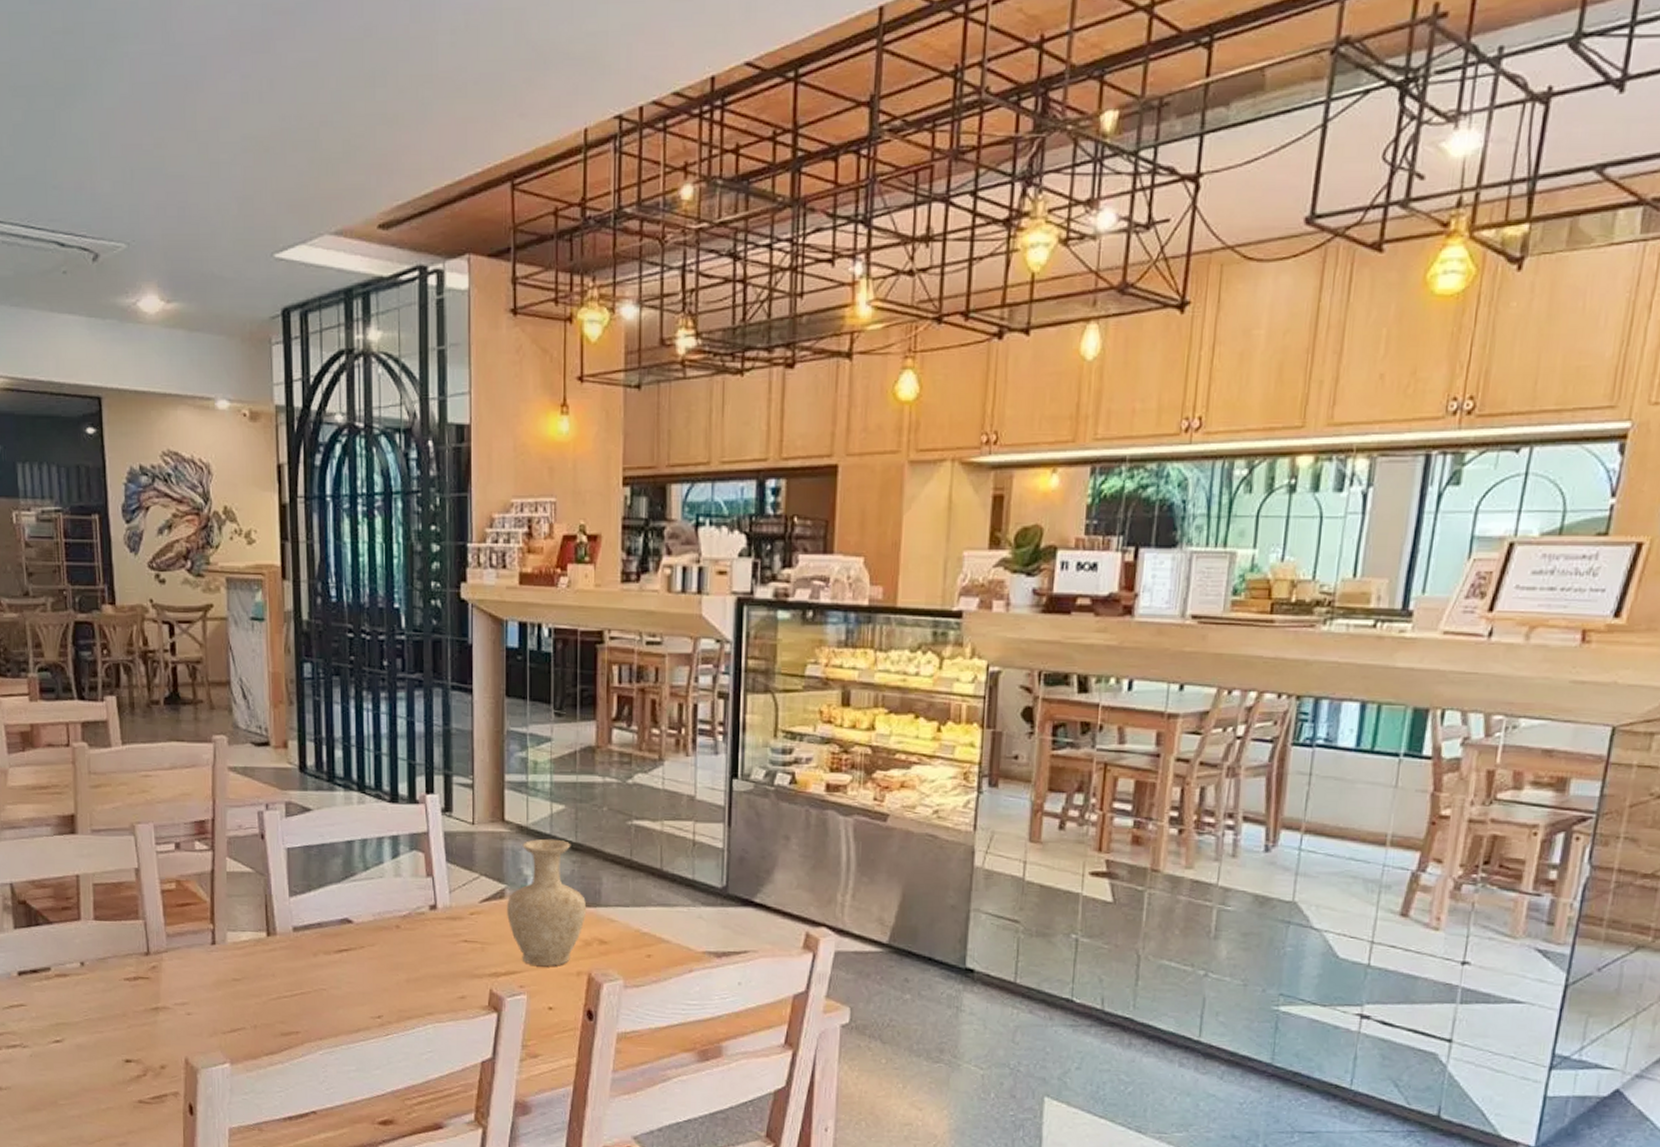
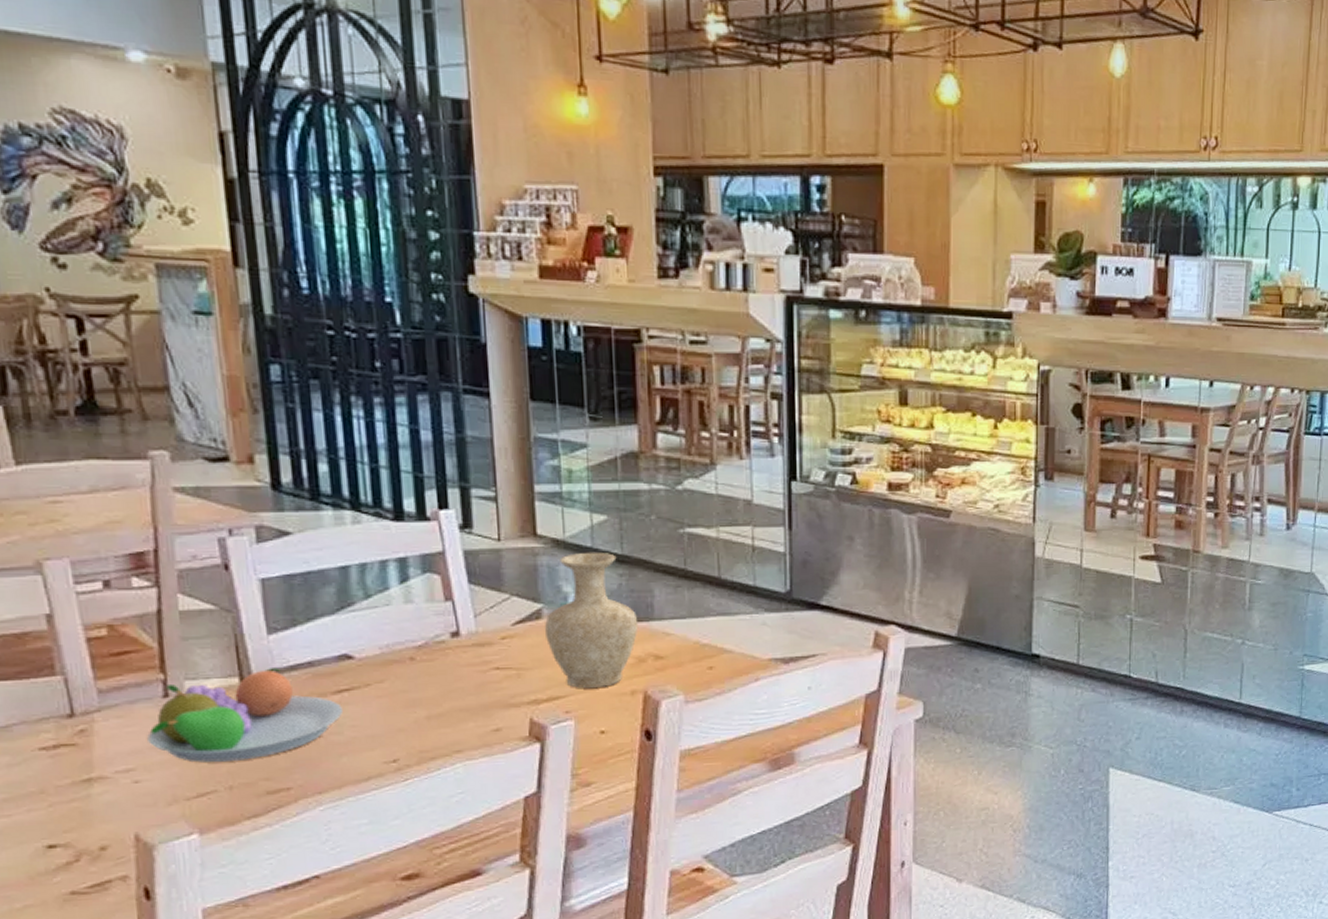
fruit bowl: none [199,926,343,1004] -> present [147,668,344,762]

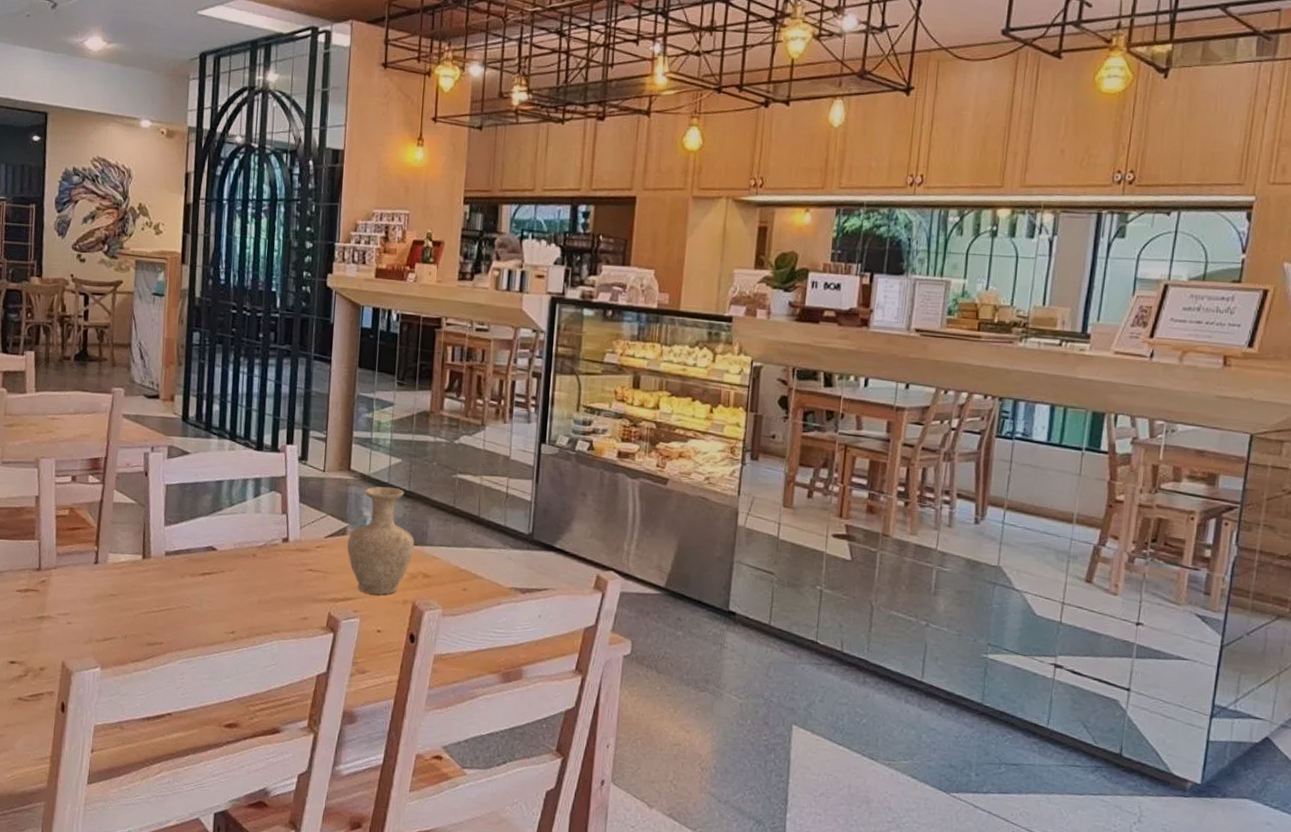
fruit bowl: present [147,668,344,762] -> none [80,550,205,618]

